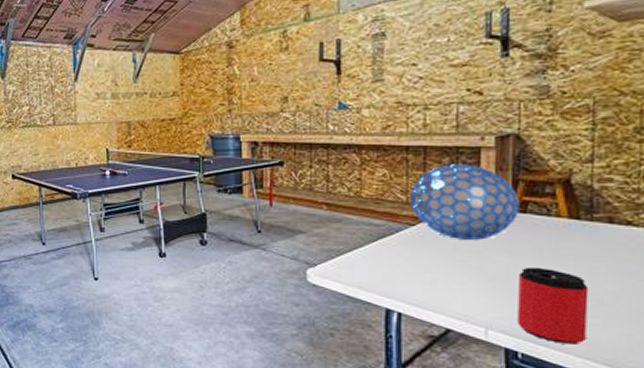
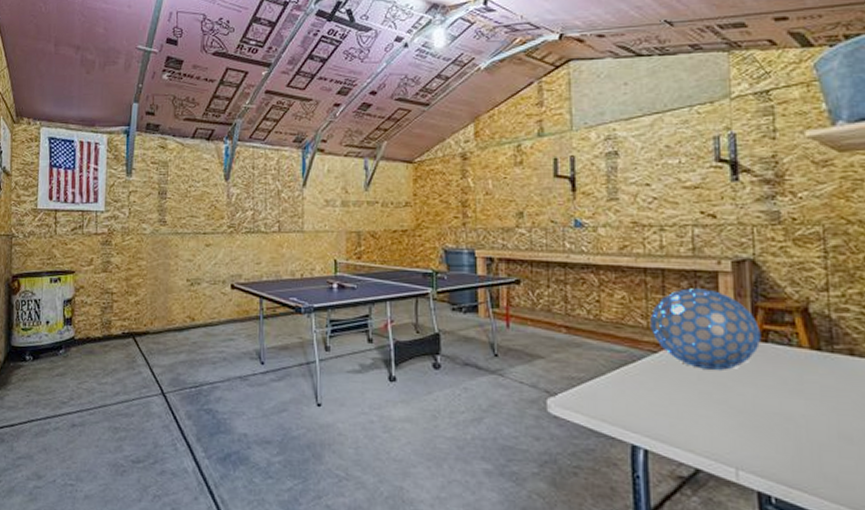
can: present [517,267,589,345] -> none [766,401,839,489]

